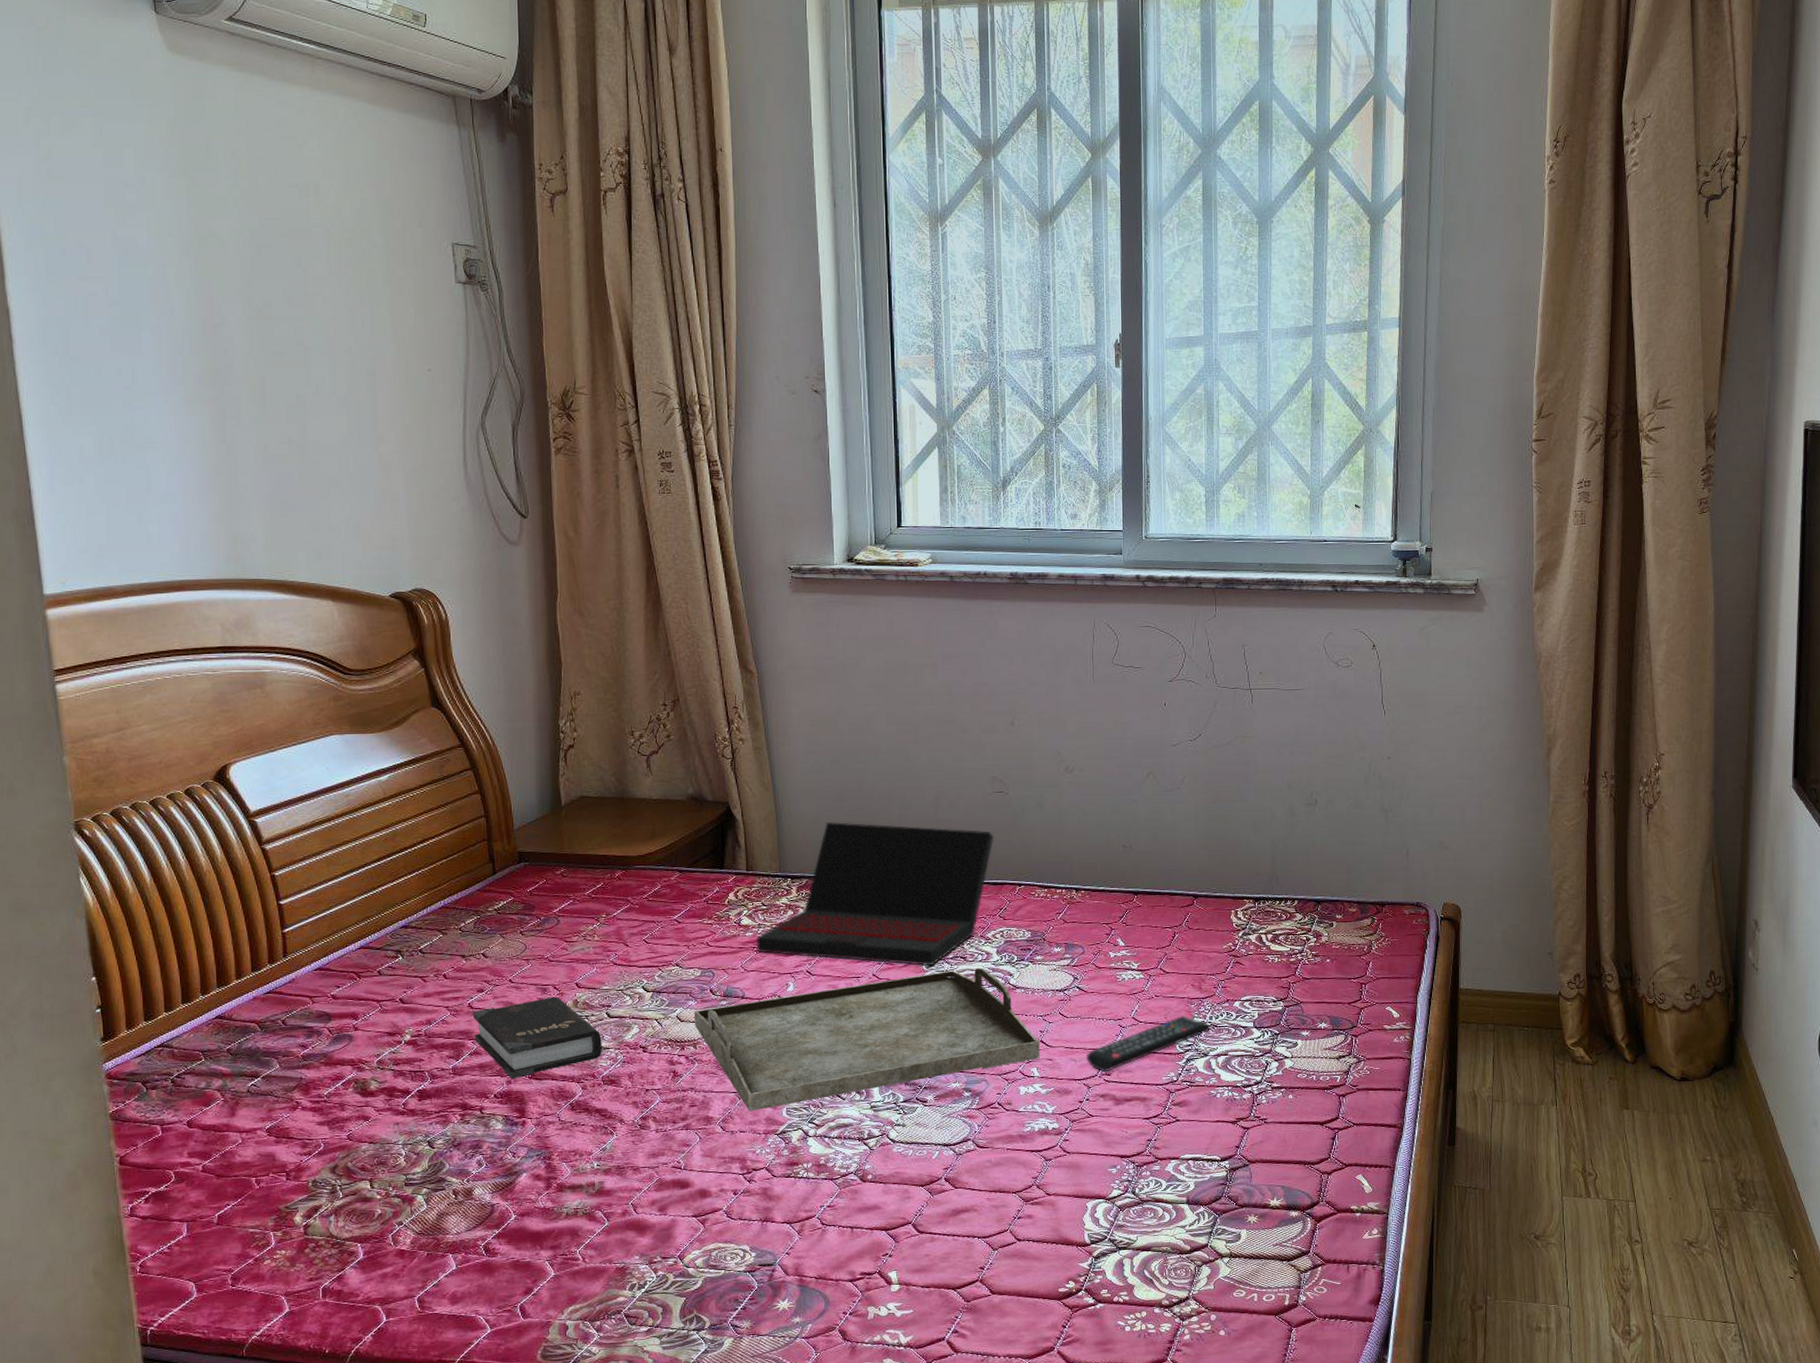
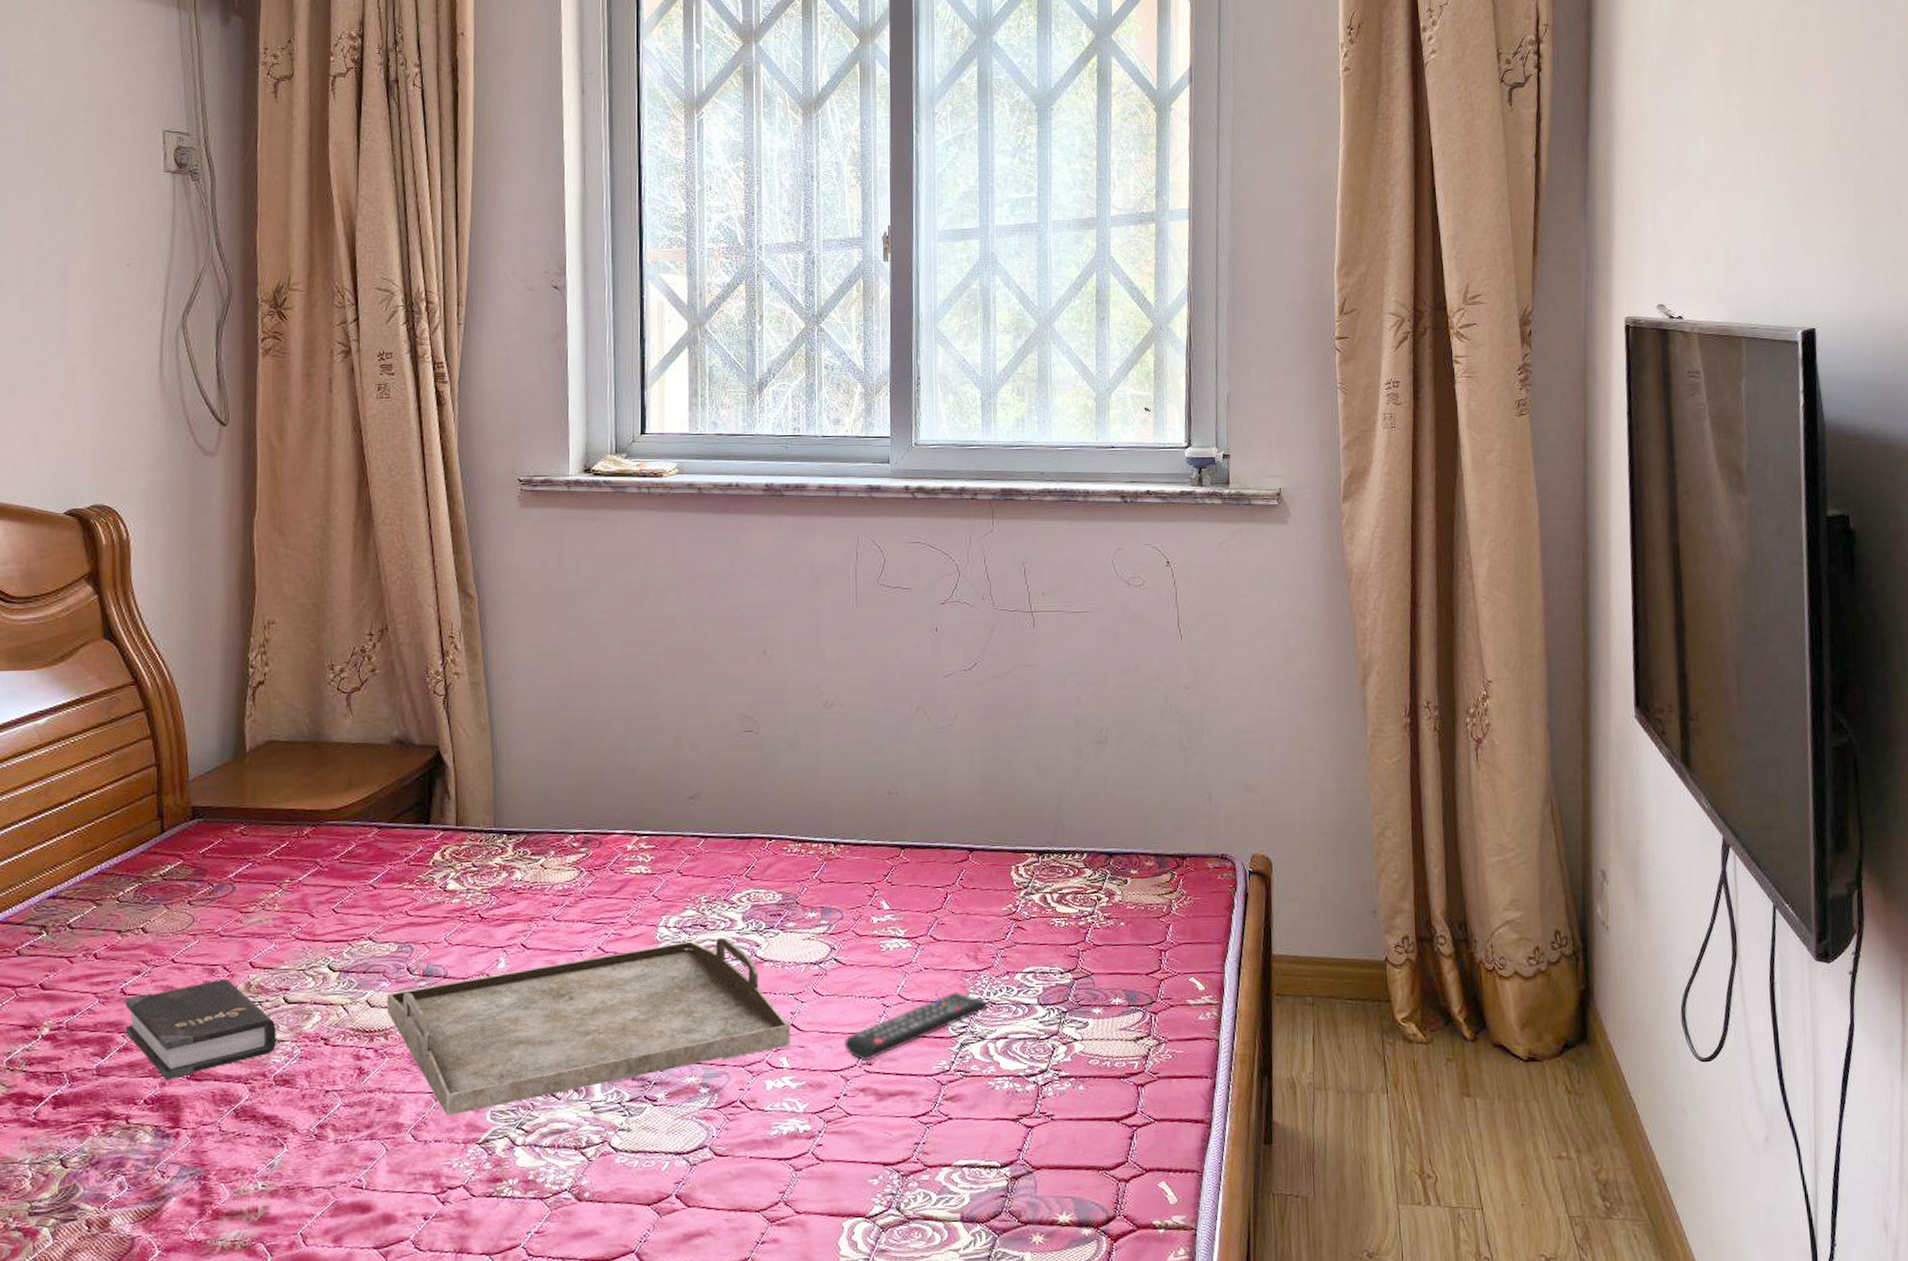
laptop: present [757,822,994,966] -> none [464,767,742,937]

